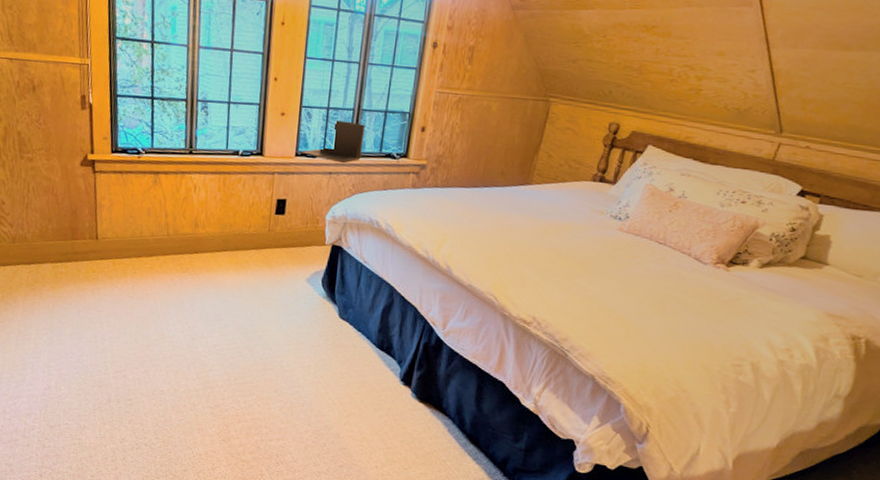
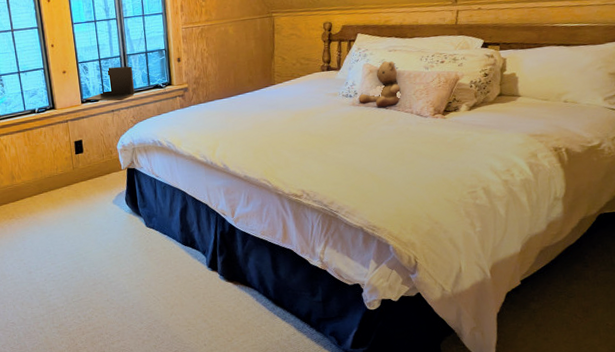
teddy bear: none [628,186,685,242] -> present [358,60,401,108]

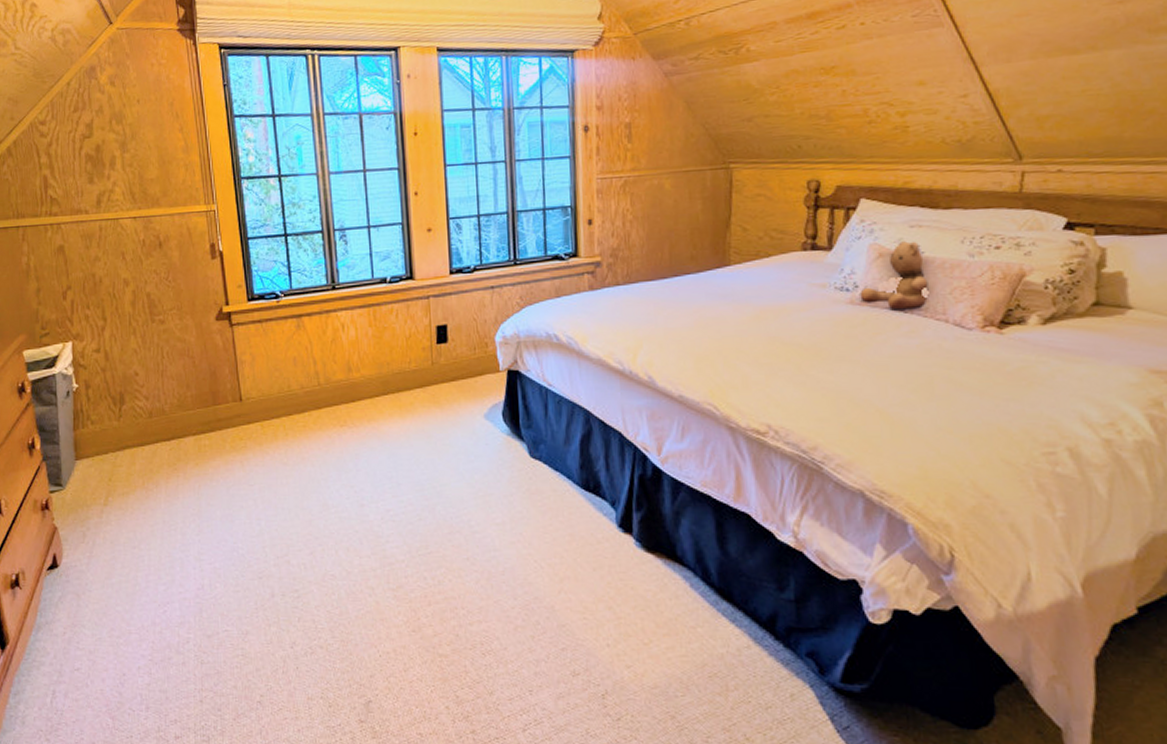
laptop computer: present [86,66,135,102] -> none [457,226,525,275]

